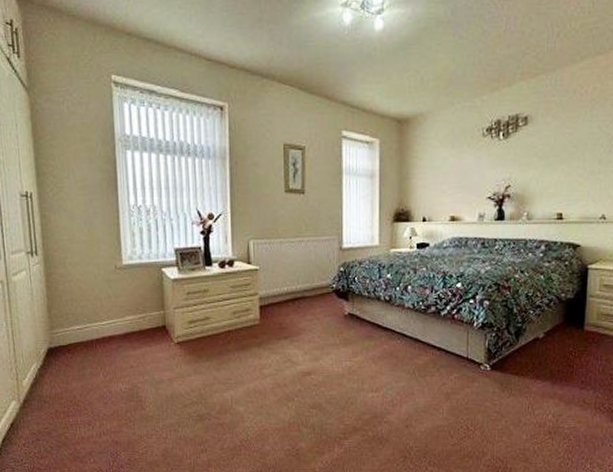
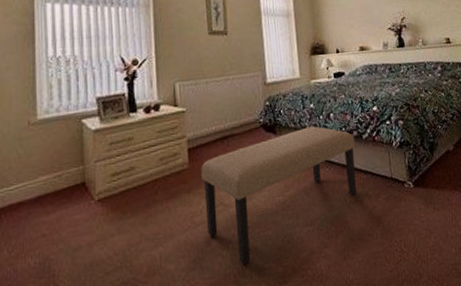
bench: none [271,297,431,417] -> present [201,126,357,264]

